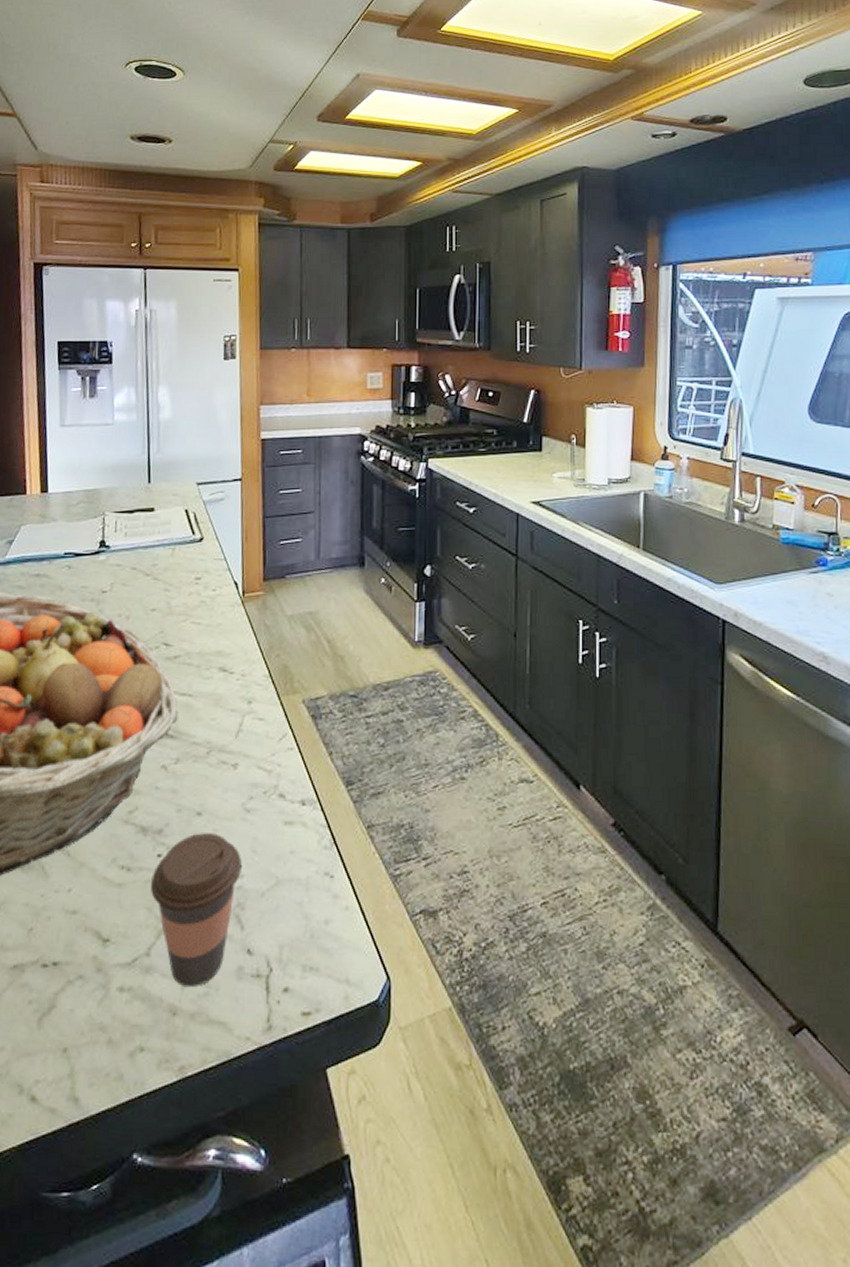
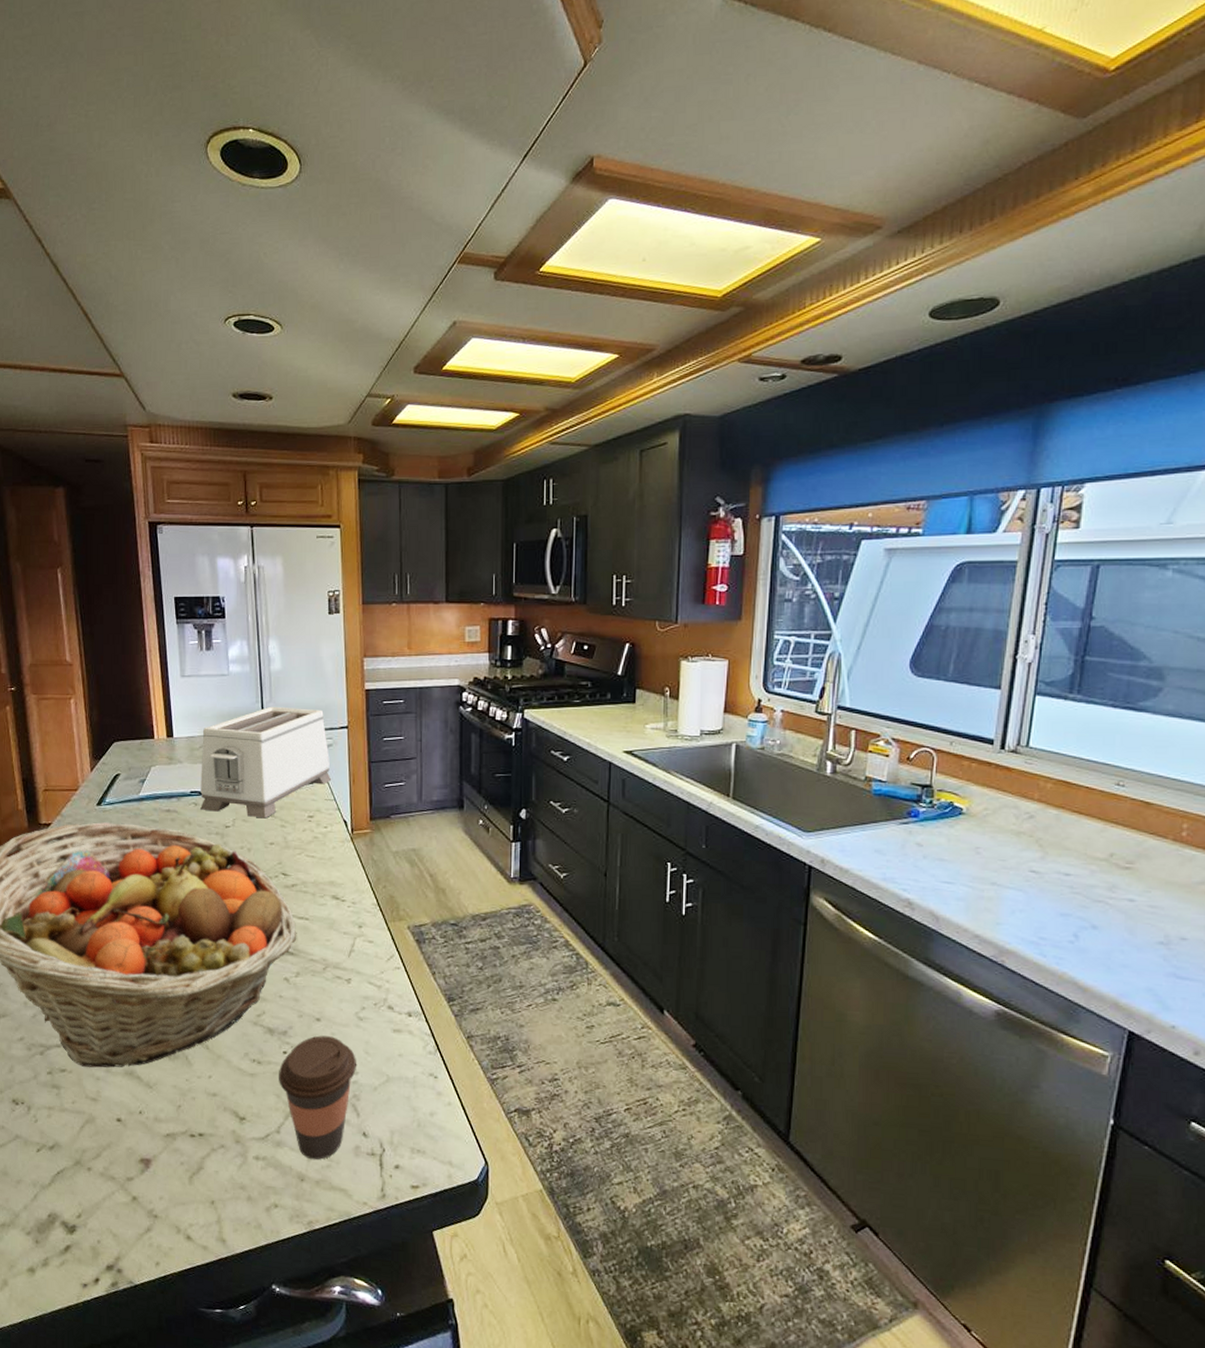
toaster: none [74,457,223,582] -> present [200,706,332,819]

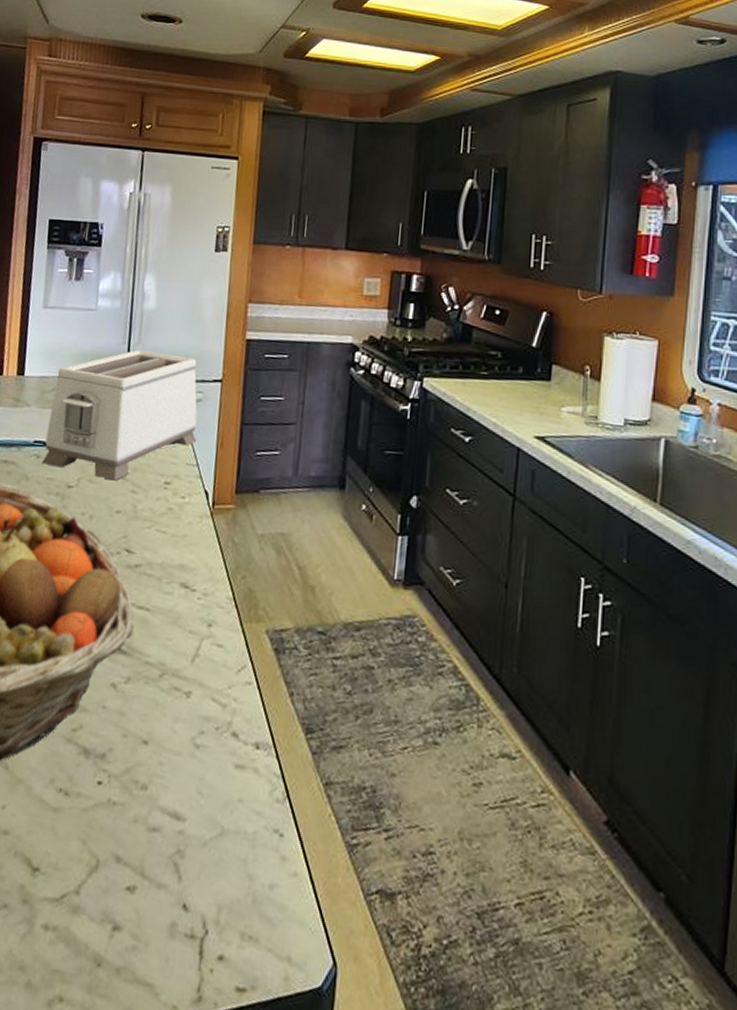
coffee cup: present [278,1035,357,1160] -> none [86,763,187,938]

